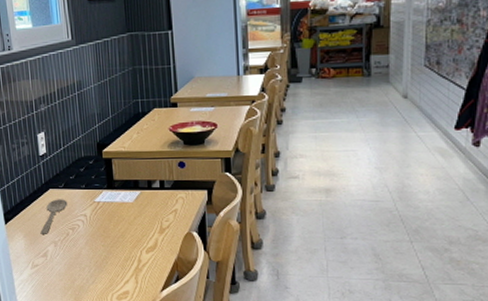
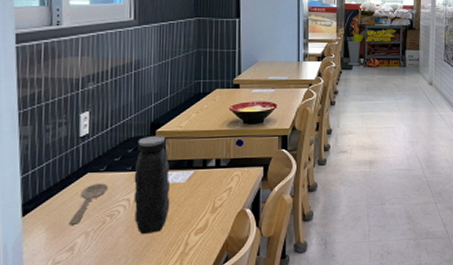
water jug: none [87,155,122,249] -> present [133,135,171,235]

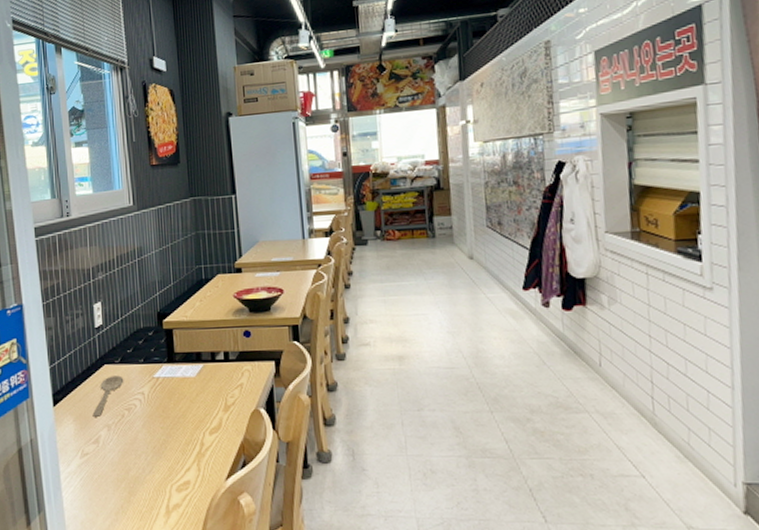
water jug: present [133,135,171,235] -> none [146,325,183,431]

